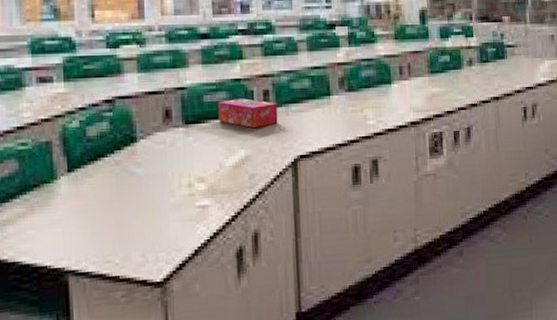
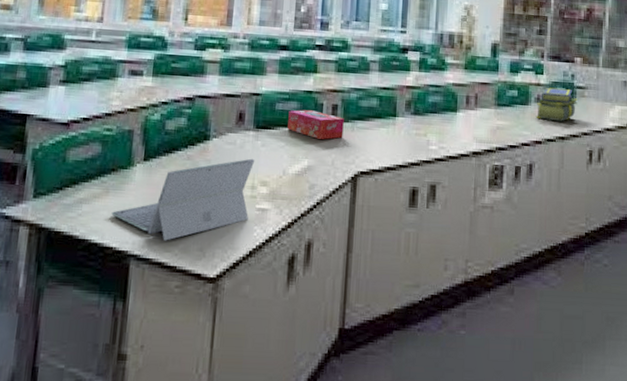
laptop: none [40,155,189,252] -> present [111,158,255,241]
stack of books: none [469,49,509,83] -> present [535,87,577,122]

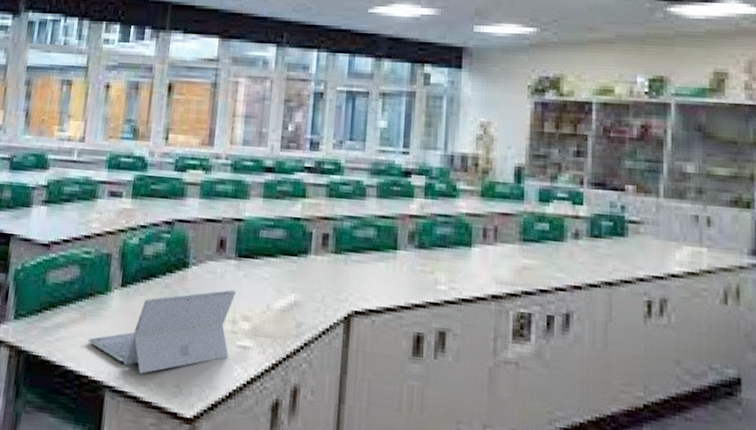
tissue box: present [287,110,344,140] -> none [272,238,336,273]
stack of books: present [535,87,577,122] -> none [573,220,630,264]

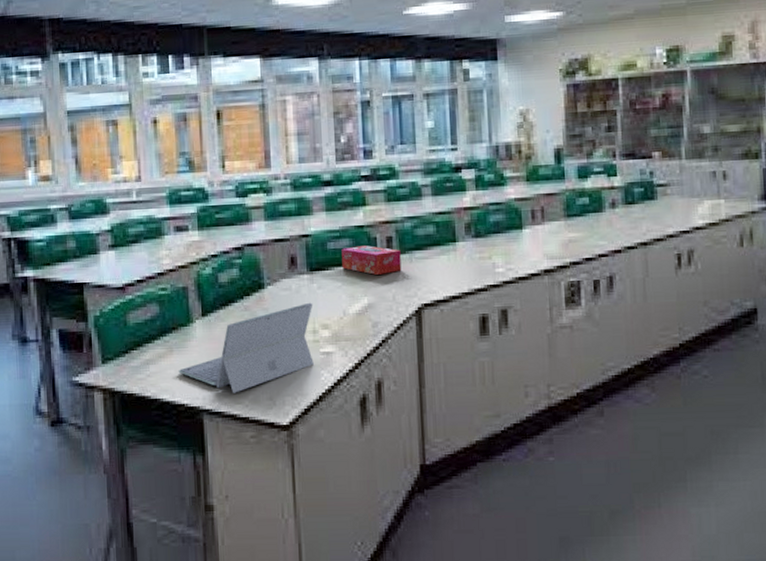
tissue box: none [272,238,336,273] -> present [341,245,402,275]

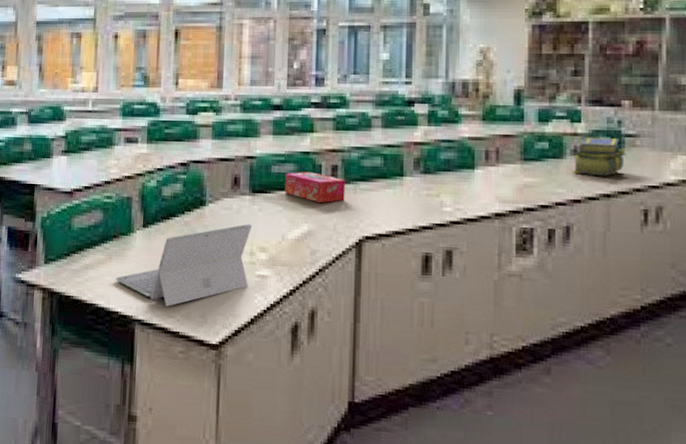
stack of books: none [612,189,659,226] -> present [572,137,626,177]

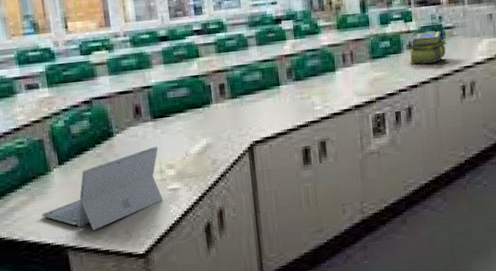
tissue box: present [285,172,345,203] -> none [180,93,234,119]

